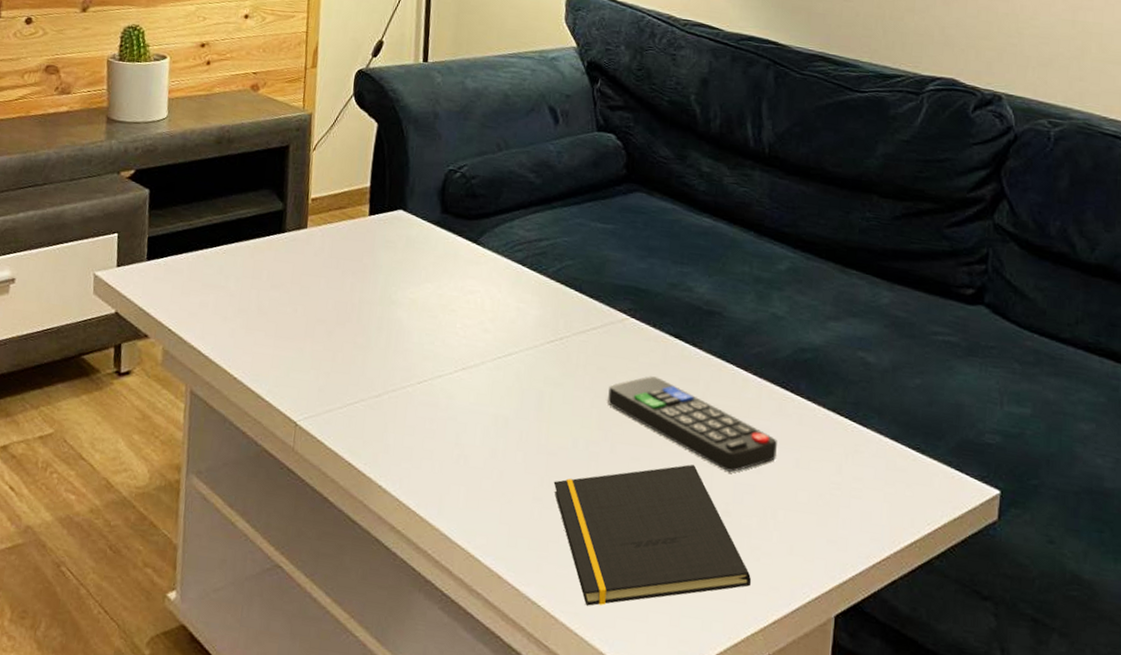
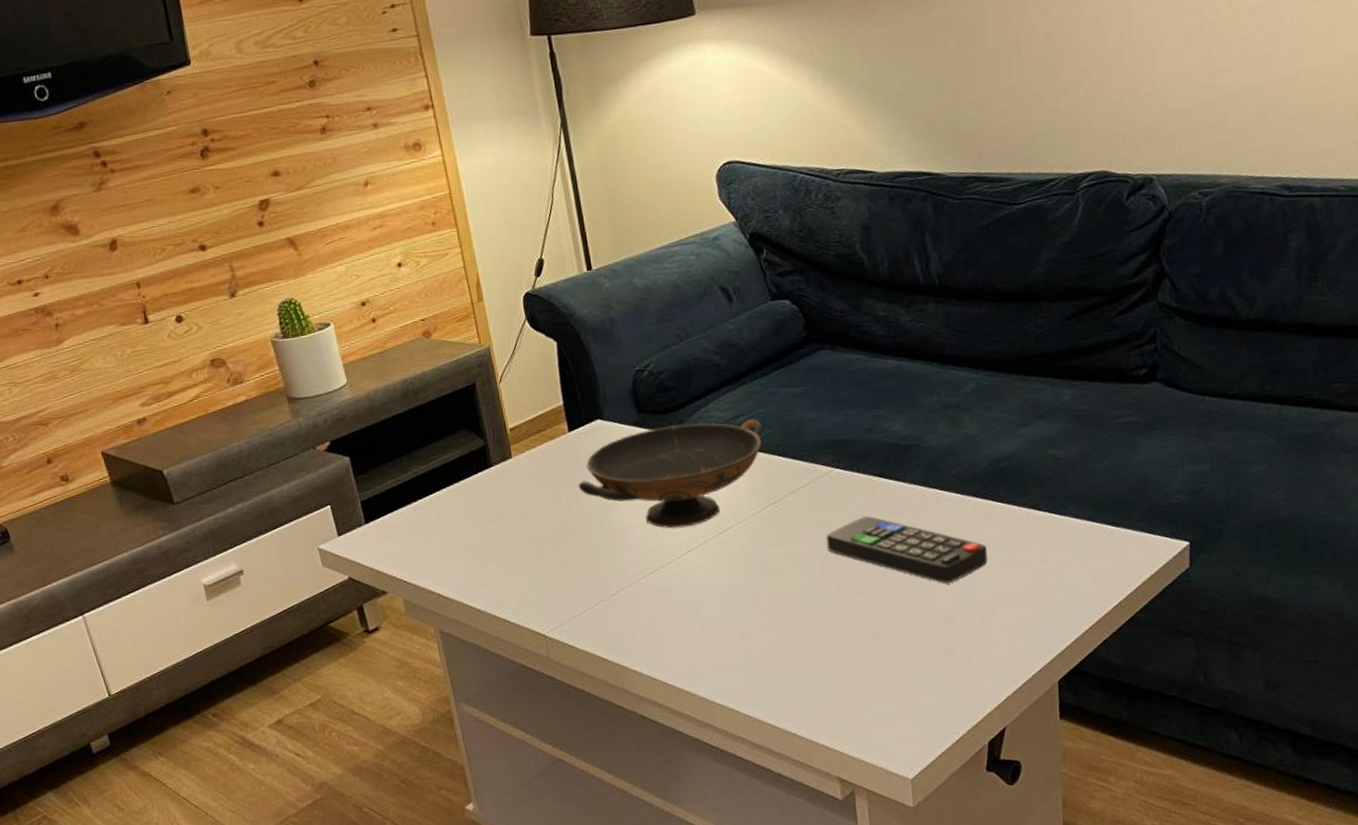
decorative bowl: none [365,232,565,343] -> present [578,419,763,528]
notepad: present [553,464,752,606] -> none [791,585,982,726]

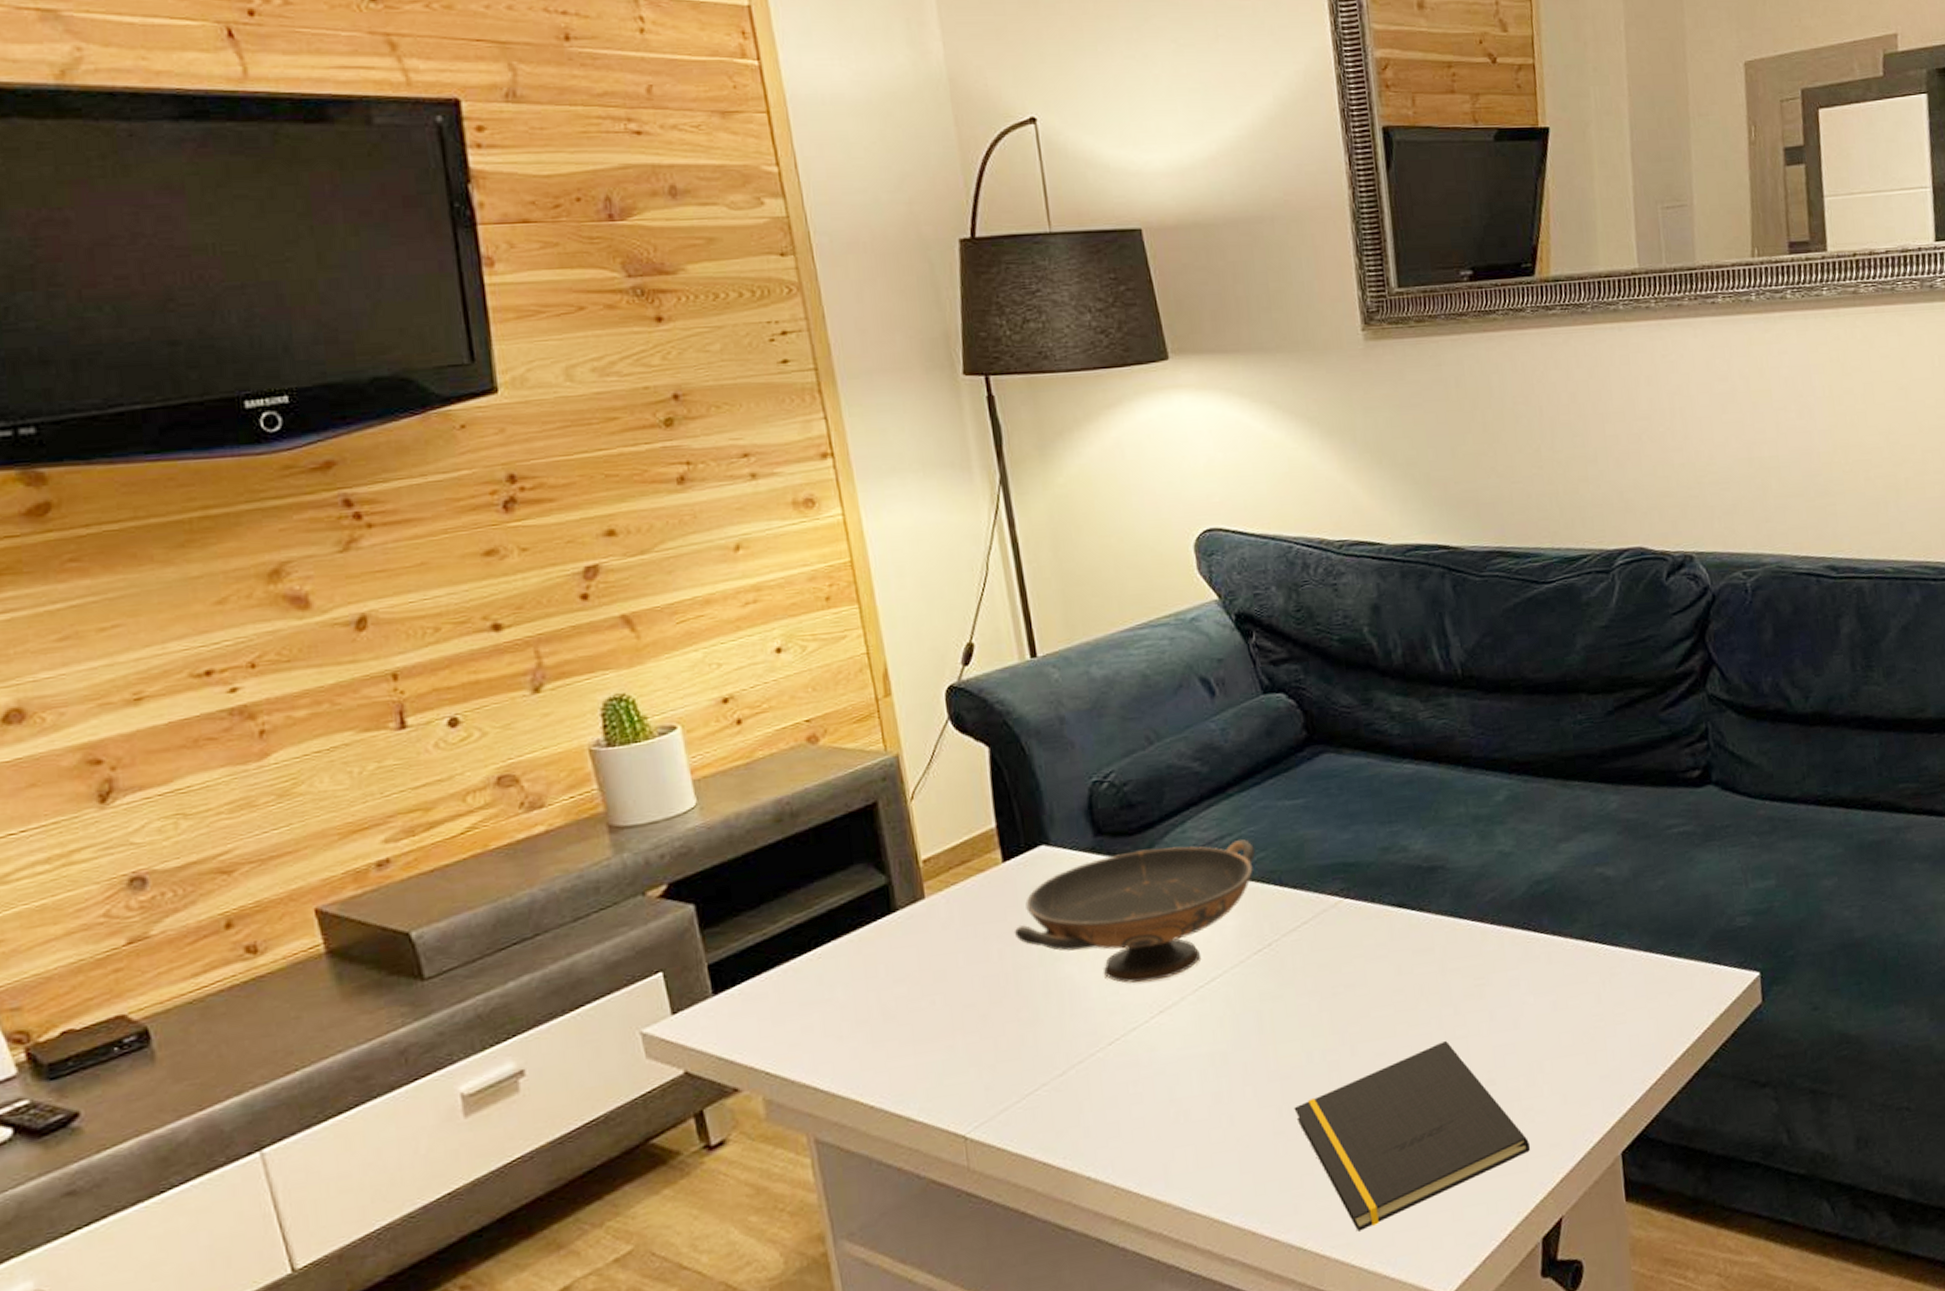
notepad: none [791,585,982,726] -> present [1294,1041,1531,1232]
remote control: present [826,516,989,583] -> none [1335,956,1533,1037]

